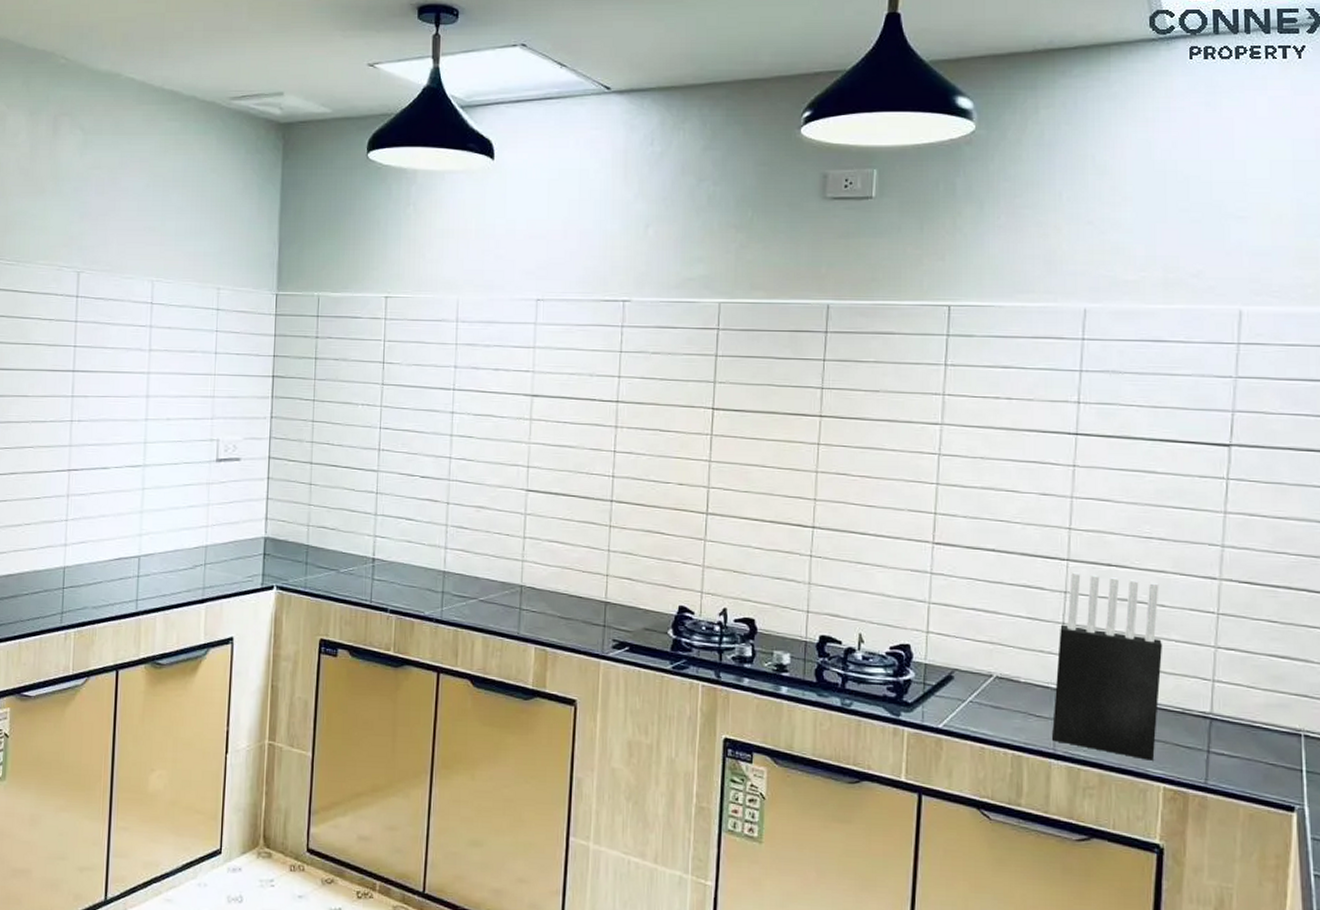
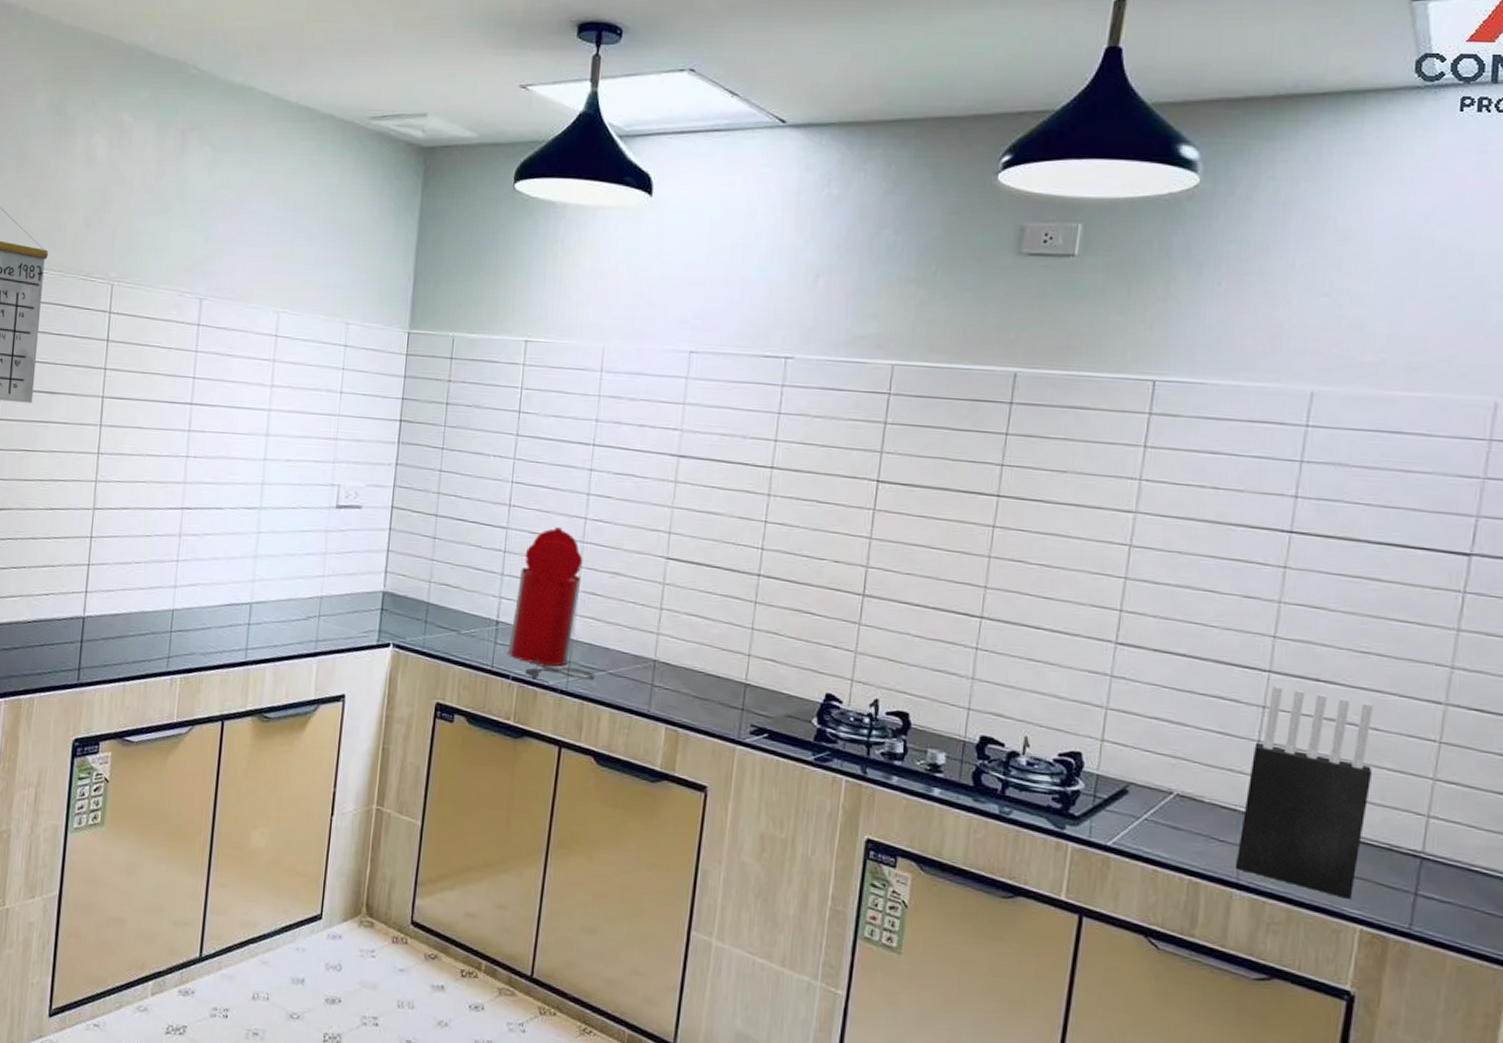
coffee maker: none [384,468,467,611] -> present [507,527,595,680]

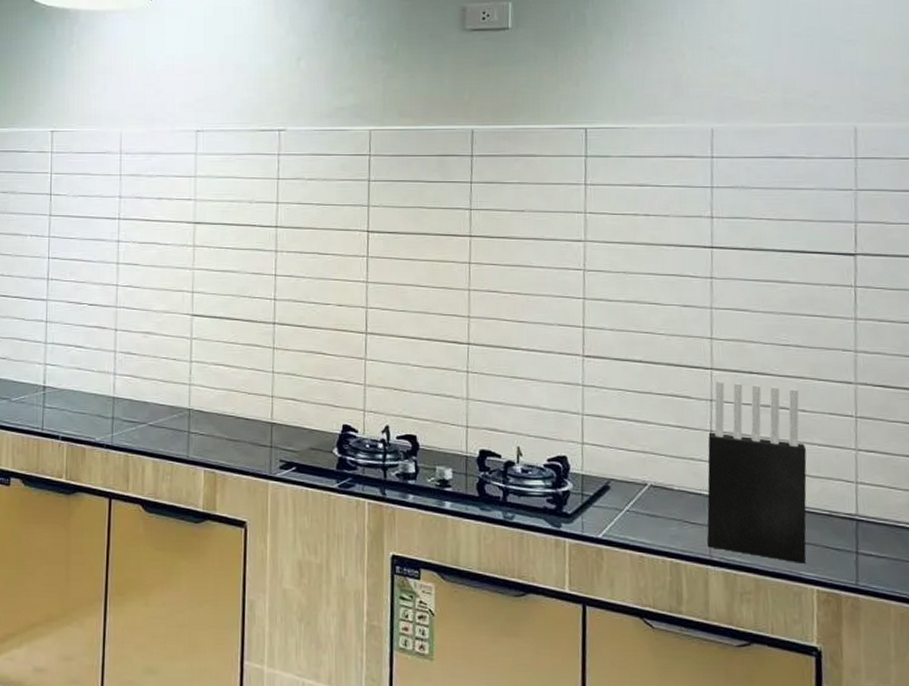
coffee maker: present [507,527,595,680] -> none [55,296,136,438]

